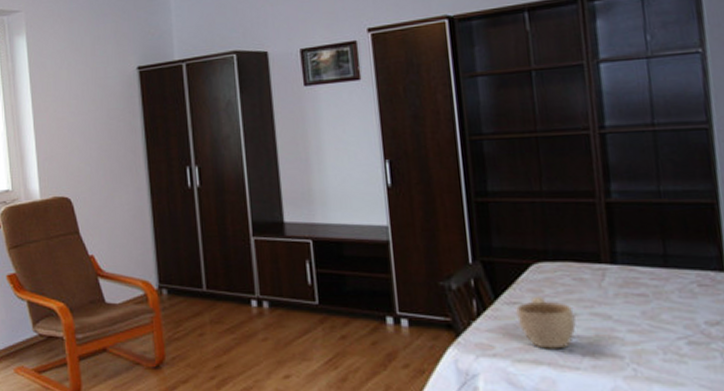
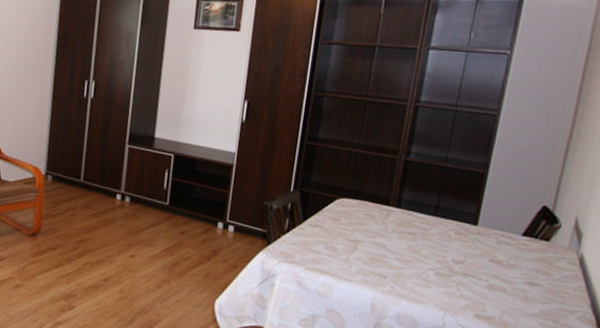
cup: present [516,296,576,349] -> none [316,223,359,265]

